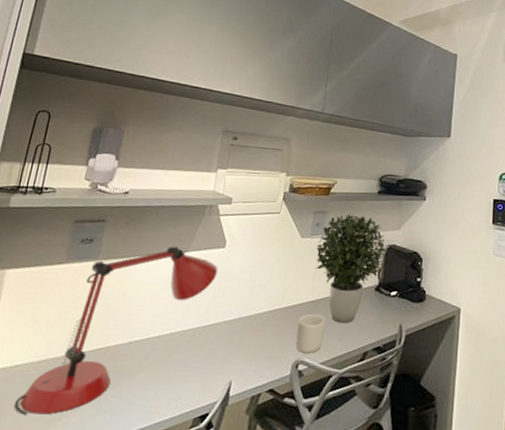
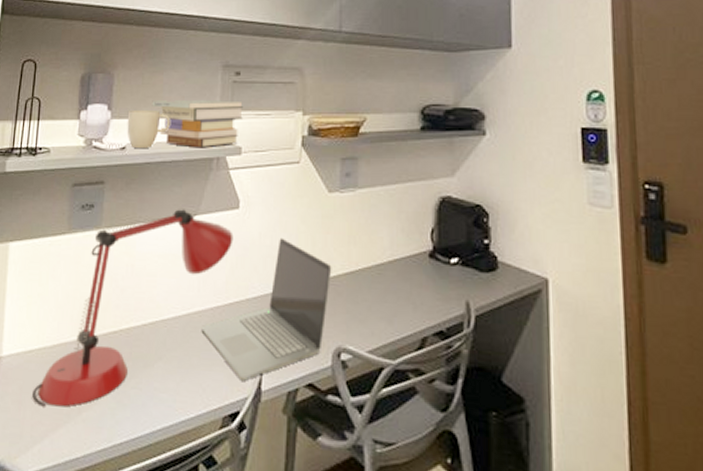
mug: none [131,161,172,195] -> present [127,109,170,149]
books: none [156,155,237,197] -> present [152,100,243,148]
laptop: none [182,272,298,388] -> present [201,237,332,381]
mug: present [296,314,325,353] -> none [335,289,368,339]
potted plant: present [316,214,387,323] -> none [349,159,439,301]

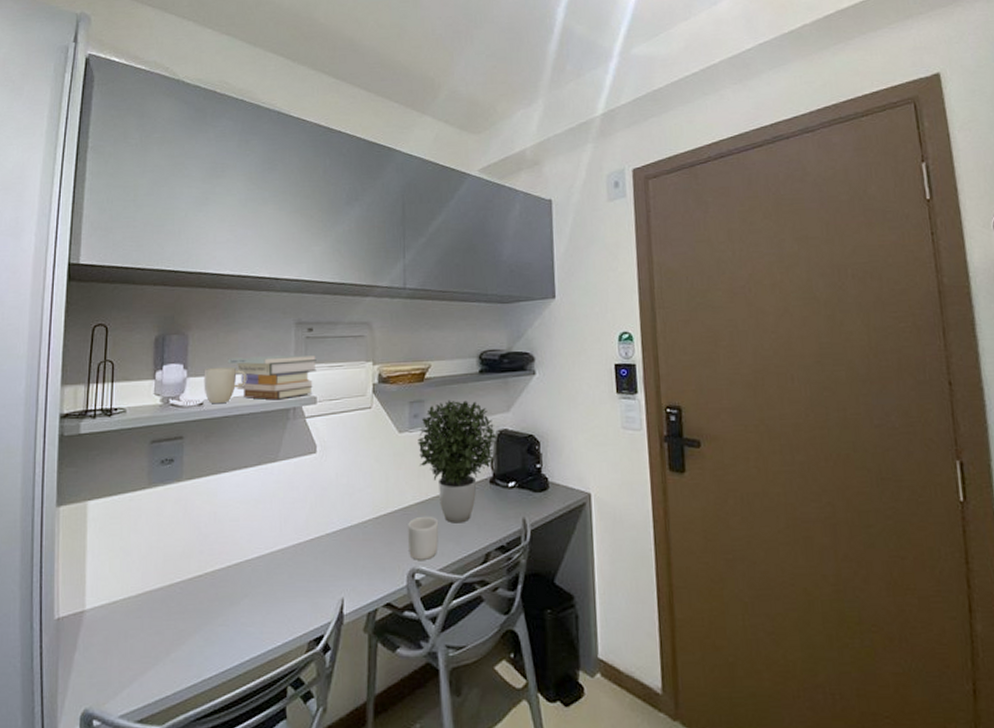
desk lamp: present [32,209,234,407] -> none [119,457,312,653]
laptop: present [201,237,332,381] -> none [284,476,404,607]
mug: none [335,289,368,339] -> present [408,517,438,560]
potted plant: none [349,159,439,301] -> present [418,400,497,524]

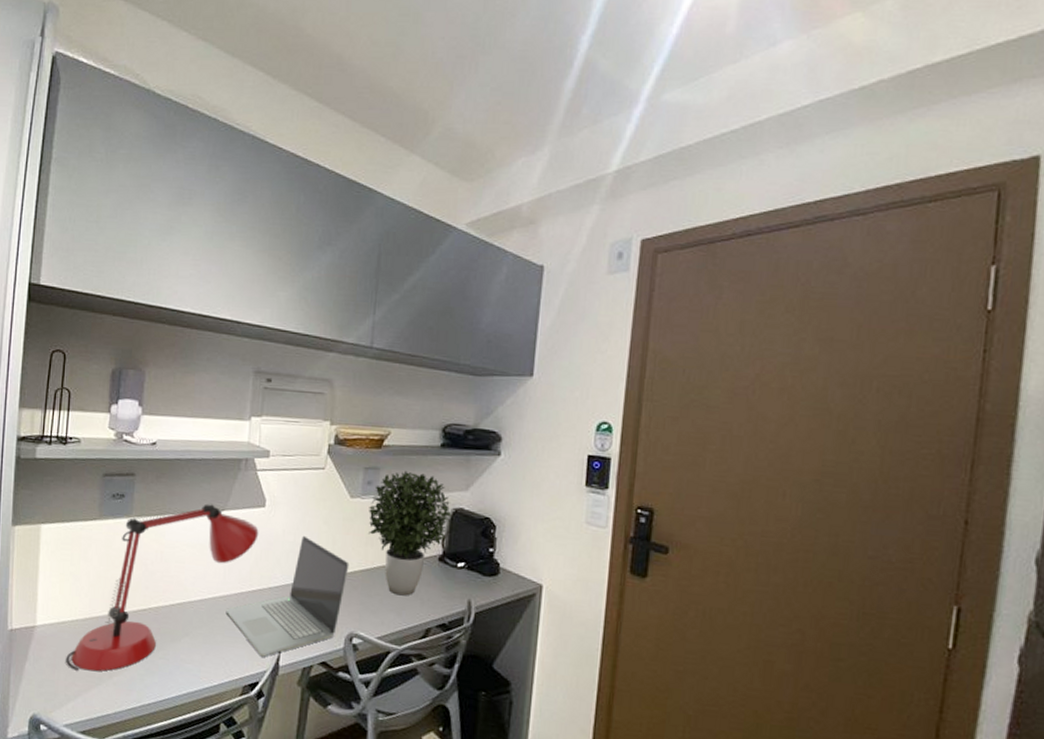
desk lamp: none [119,457,312,653] -> present [66,503,259,671]
mug: present [204,366,247,404] -> none [157,407,201,446]
books: present [228,355,317,400] -> none [183,400,273,449]
laptop: none [284,476,404,607] -> present [226,535,350,657]
mug: present [408,517,438,560] -> none [349,584,381,627]

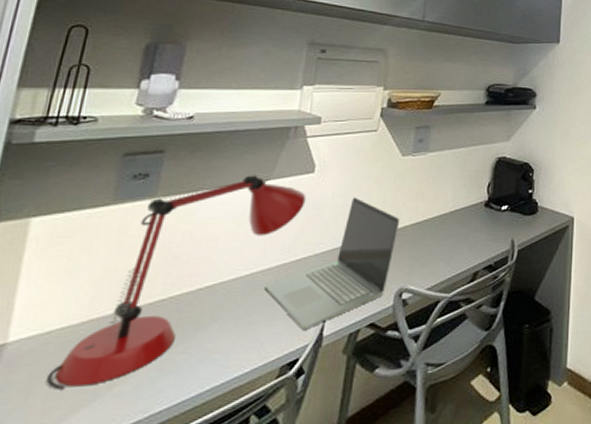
potted plant: present [369,470,452,596] -> none [419,127,496,244]

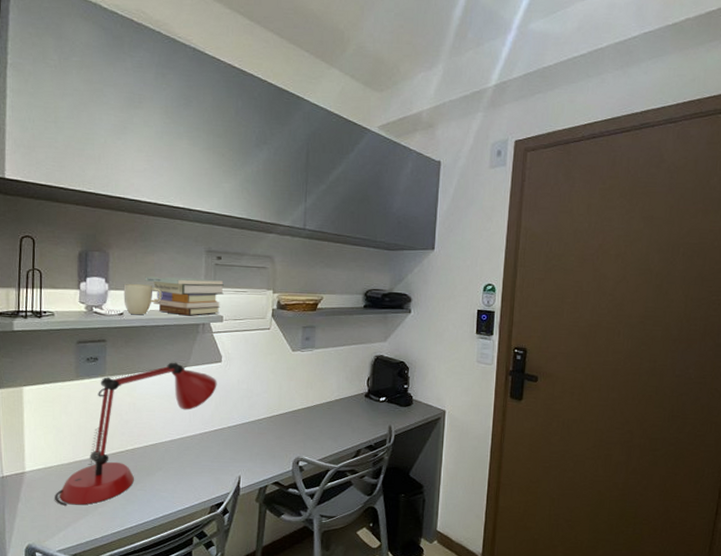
mug: none [196,80,248,119] -> present [123,283,162,315]
books: none [228,72,326,118] -> present [145,276,224,316]
laptop: present [264,197,400,330] -> none [193,383,294,482]

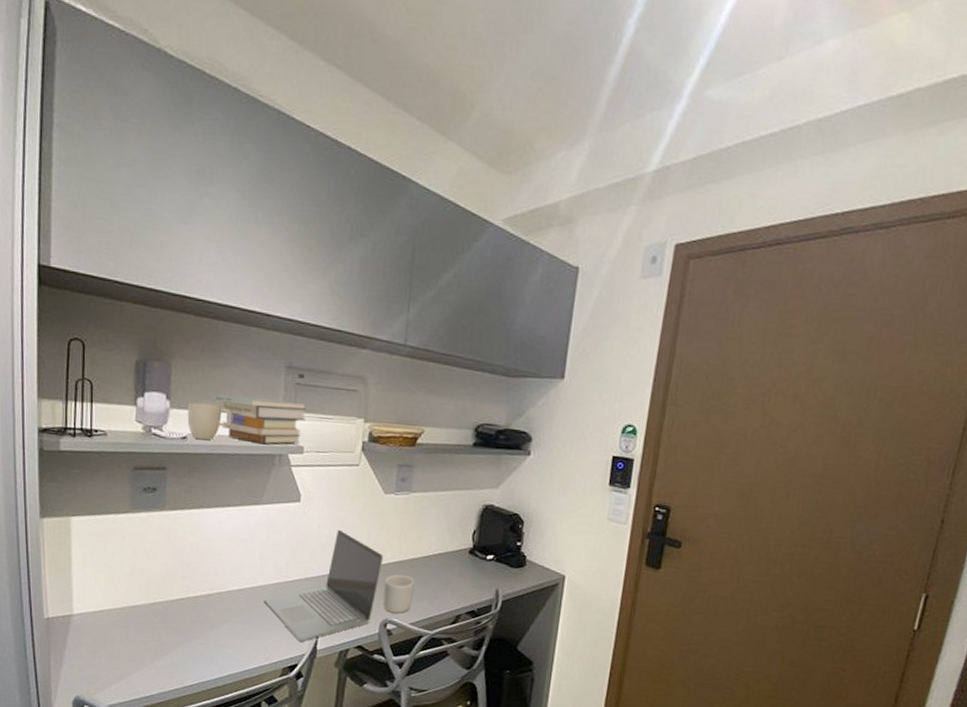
desk lamp: present [55,362,217,506] -> none [106,498,294,656]
laptop: none [193,383,294,482] -> present [264,529,384,642]
mug: none [295,419,320,452] -> present [383,575,414,614]

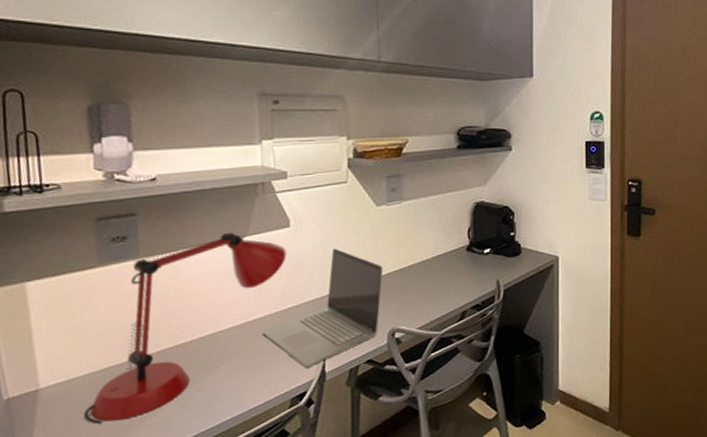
desk lamp: none [106,498,294,656] -> present [84,232,287,424]
mug: present [187,401,232,441] -> none [153,139,206,180]
books: present [213,394,306,445] -> none [181,128,286,175]
mug: present [383,575,414,614] -> none [387,282,417,321]

